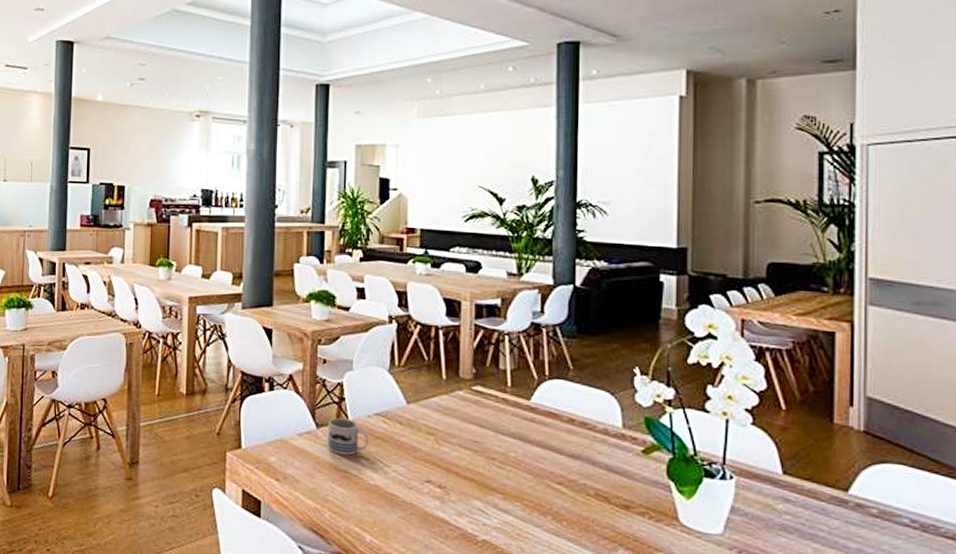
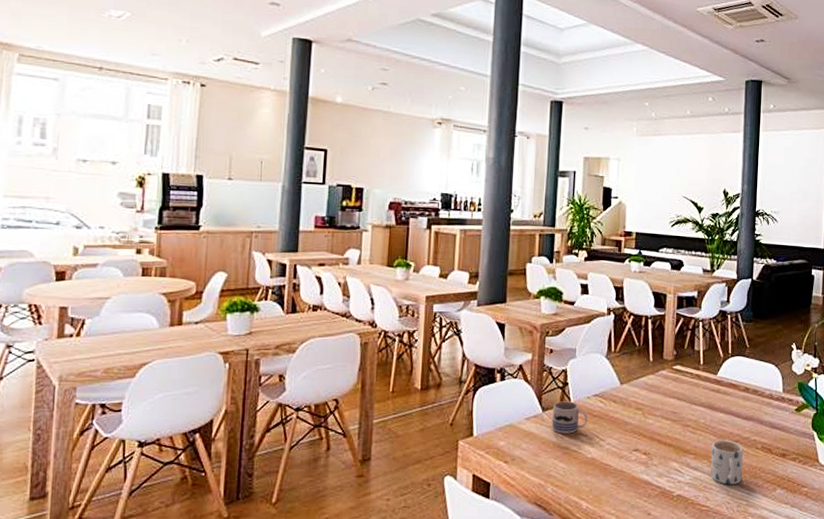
mug: none [526,480,569,537] -> present [711,441,743,485]

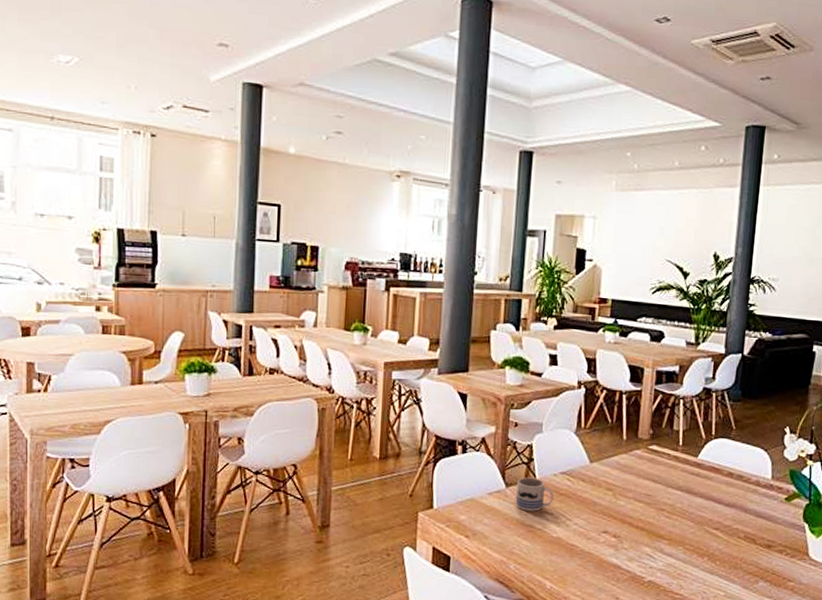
mug: present [711,441,743,485] -> none [686,527,724,574]

